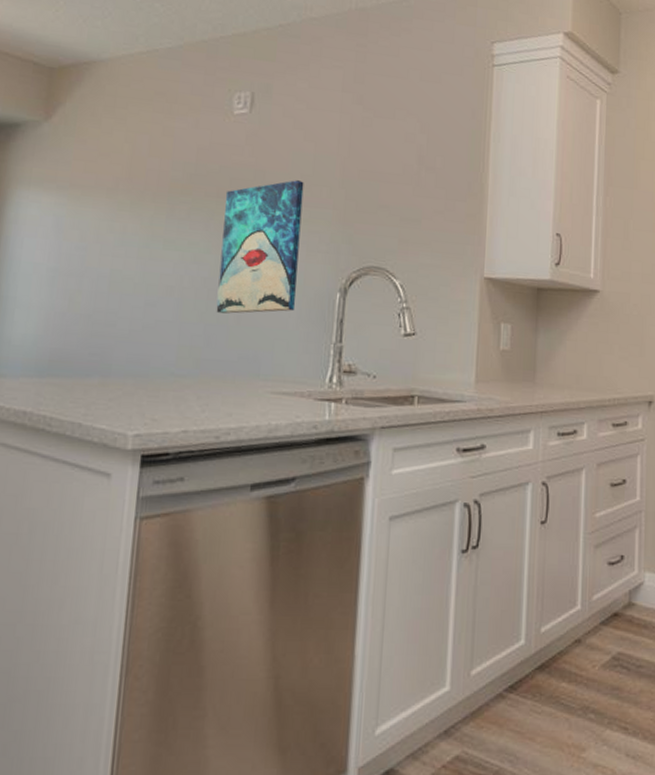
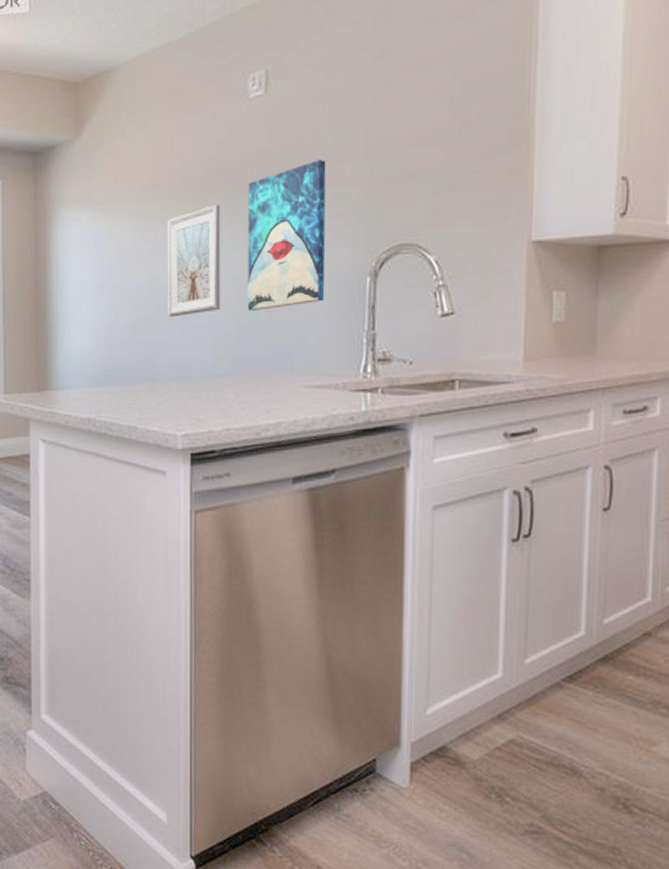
picture frame: none [129,206,197,312] -> present [167,203,221,317]

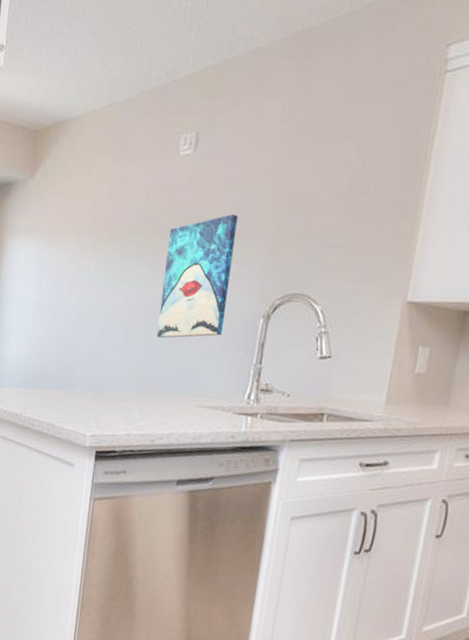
picture frame: present [167,203,221,317] -> none [90,244,145,337]

